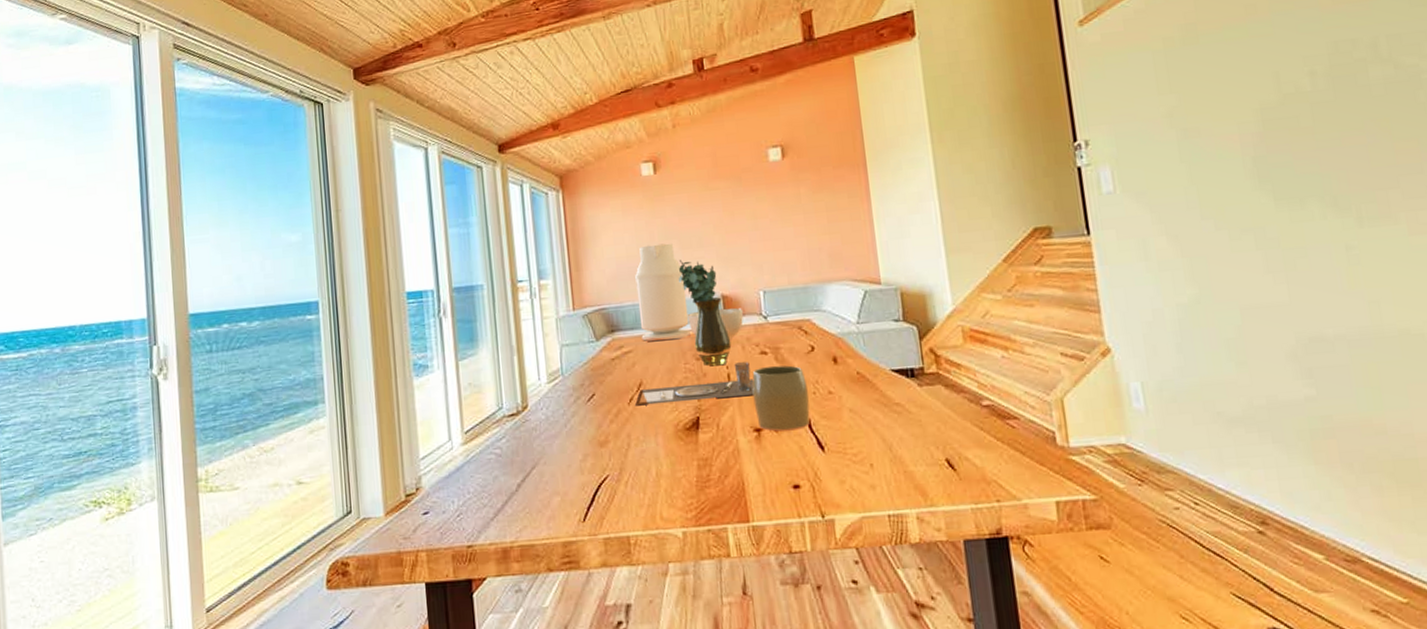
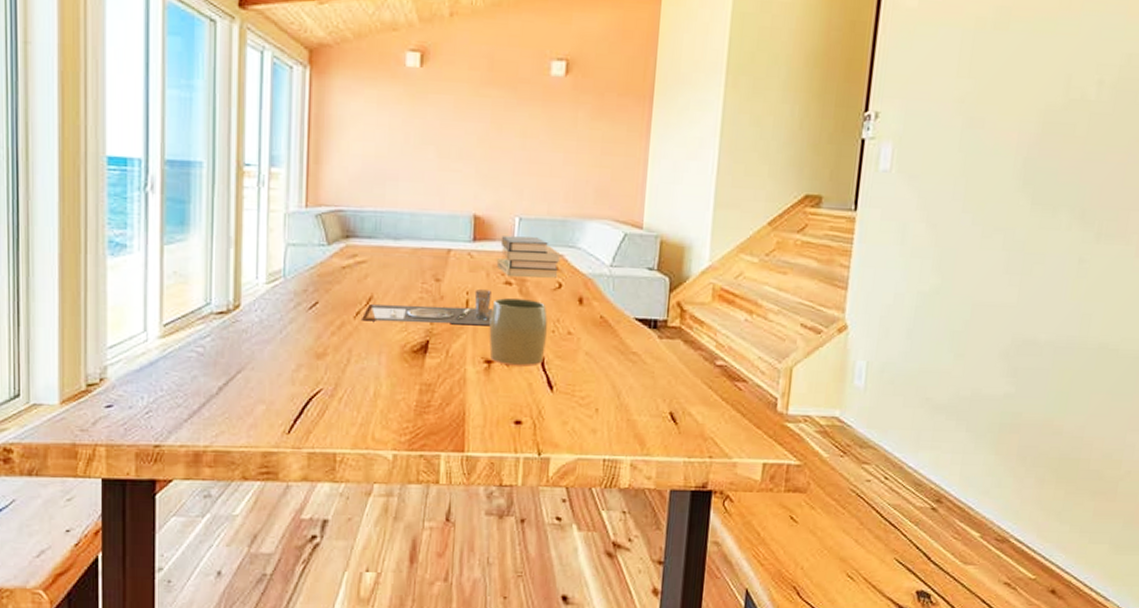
water jug: present [634,243,691,342] -> none [379,147,436,256]
vase: present [678,260,732,367] -> none [430,170,476,290]
bowl: present [687,307,744,340] -> none [433,229,495,265]
books: none [749,306,809,348] -> present [496,236,561,279]

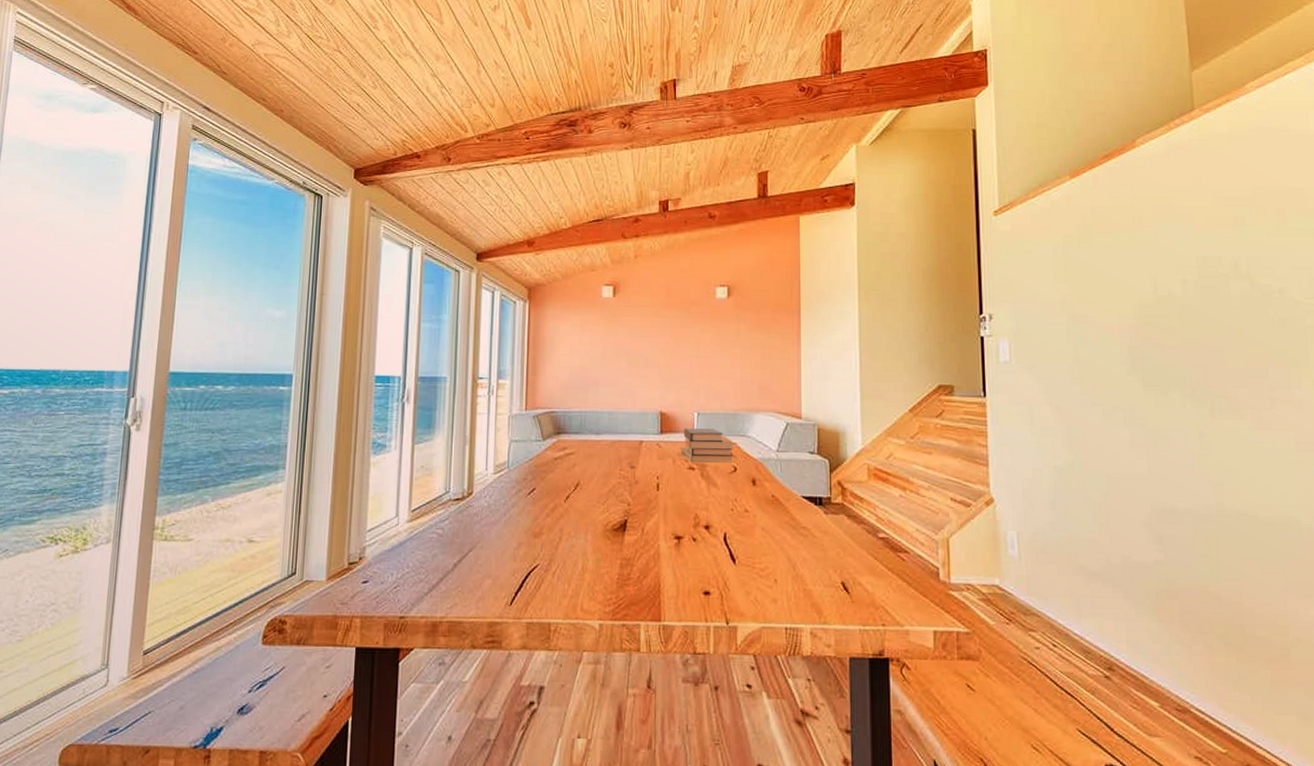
place setting: present [362,290,493,325] -> none [571,475,680,505]
mug: present [489,298,548,368] -> none [677,481,728,543]

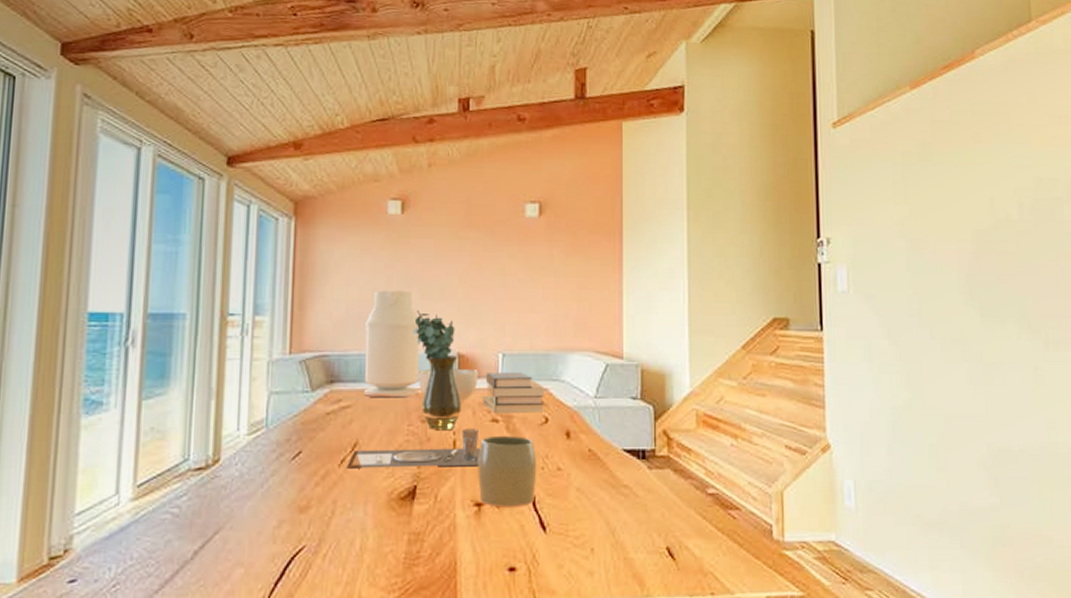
place setting: none [571,475,680,505] -> present [347,429,481,469]
water jug: none [584,359,629,448] -> present [364,290,420,398]
vase: none [624,376,664,476] -> present [414,311,462,431]
bowl: none [627,424,678,454] -> present [417,368,479,404]
mug: none [677,481,728,543] -> present [478,436,537,509]

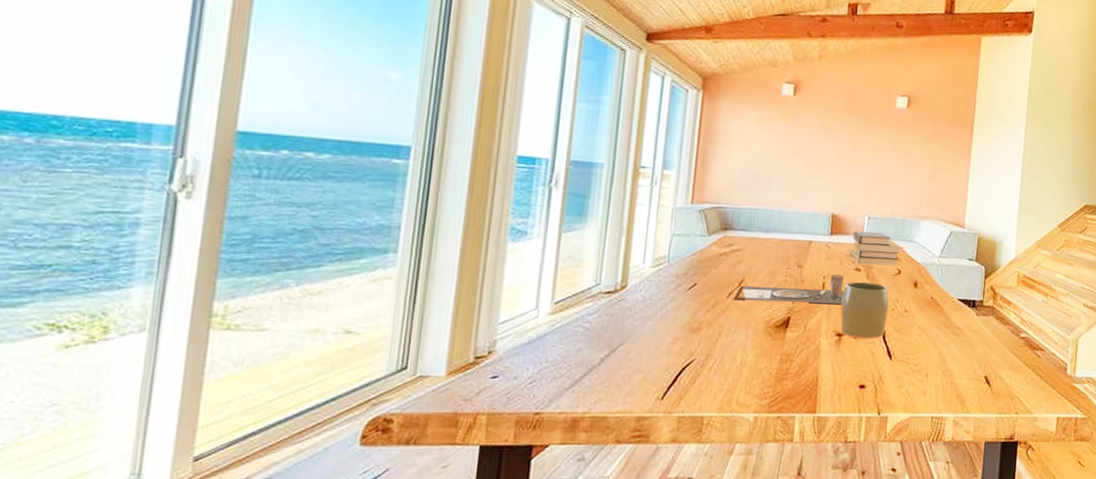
water jug: present [364,290,420,398] -> none [751,157,801,246]
vase: present [414,311,462,431] -> none [797,176,832,275]
bowl: present [417,368,479,404] -> none [797,225,848,255]

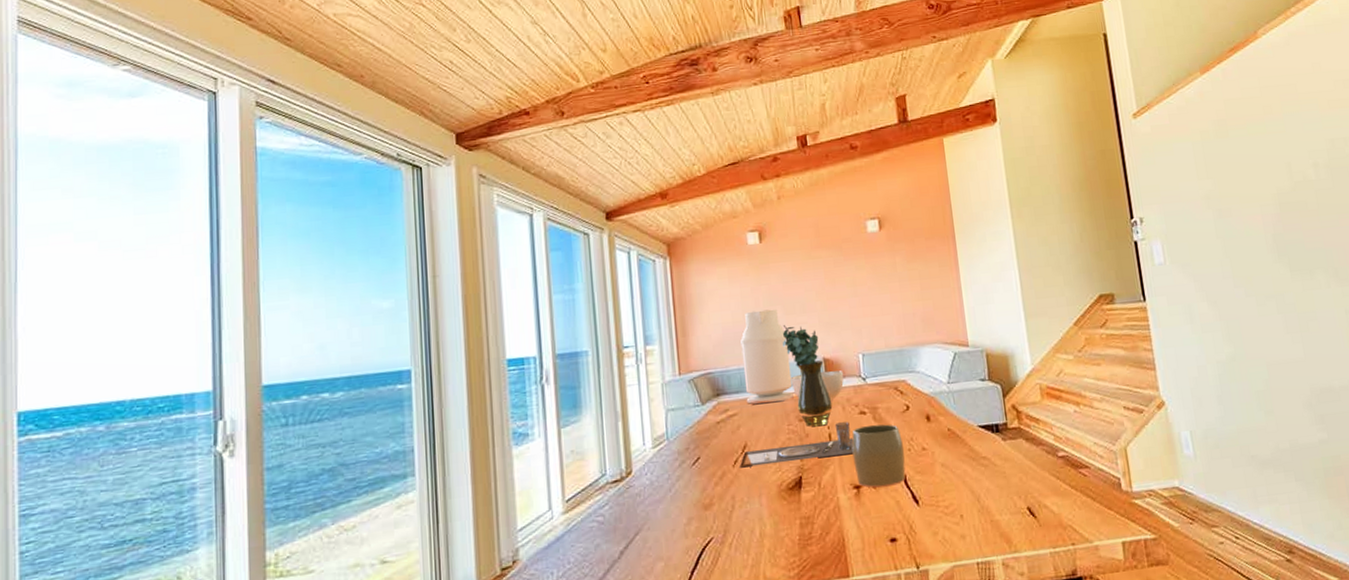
water jug: none [751,157,801,246] -> present [739,309,794,405]
vase: none [797,176,832,275] -> present [782,325,833,428]
bowl: none [797,225,848,255] -> present [790,370,844,402]
books: present [848,231,901,266] -> none [849,368,904,408]

